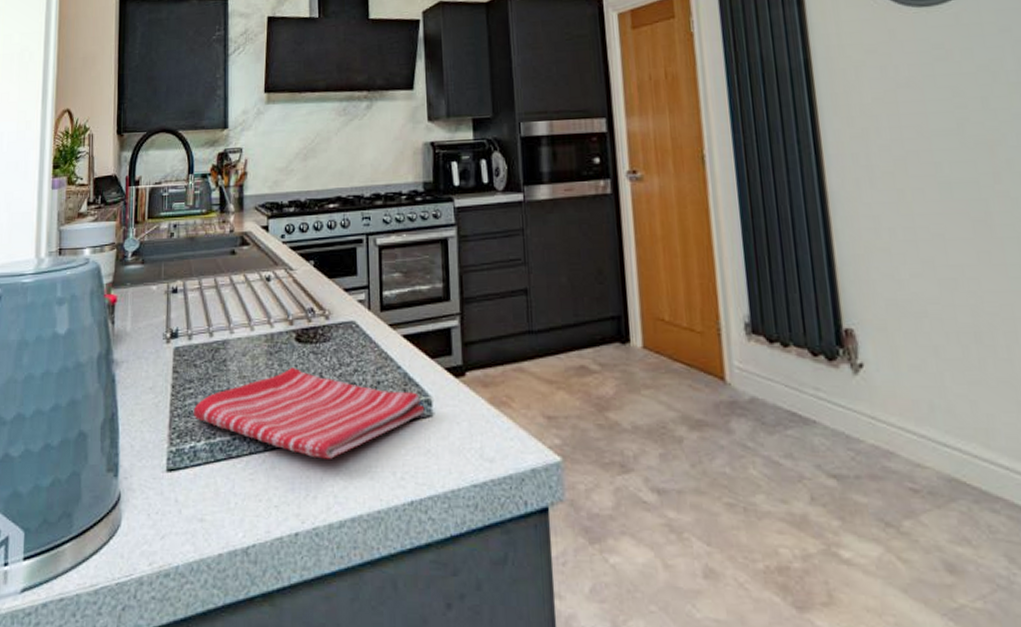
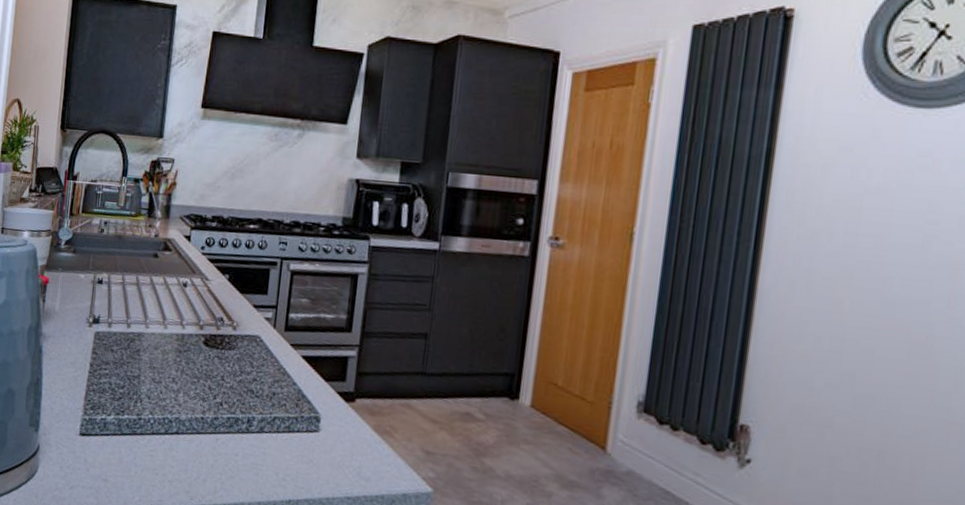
dish towel: present [193,366,425,459] -> none [106,366,313,452]

